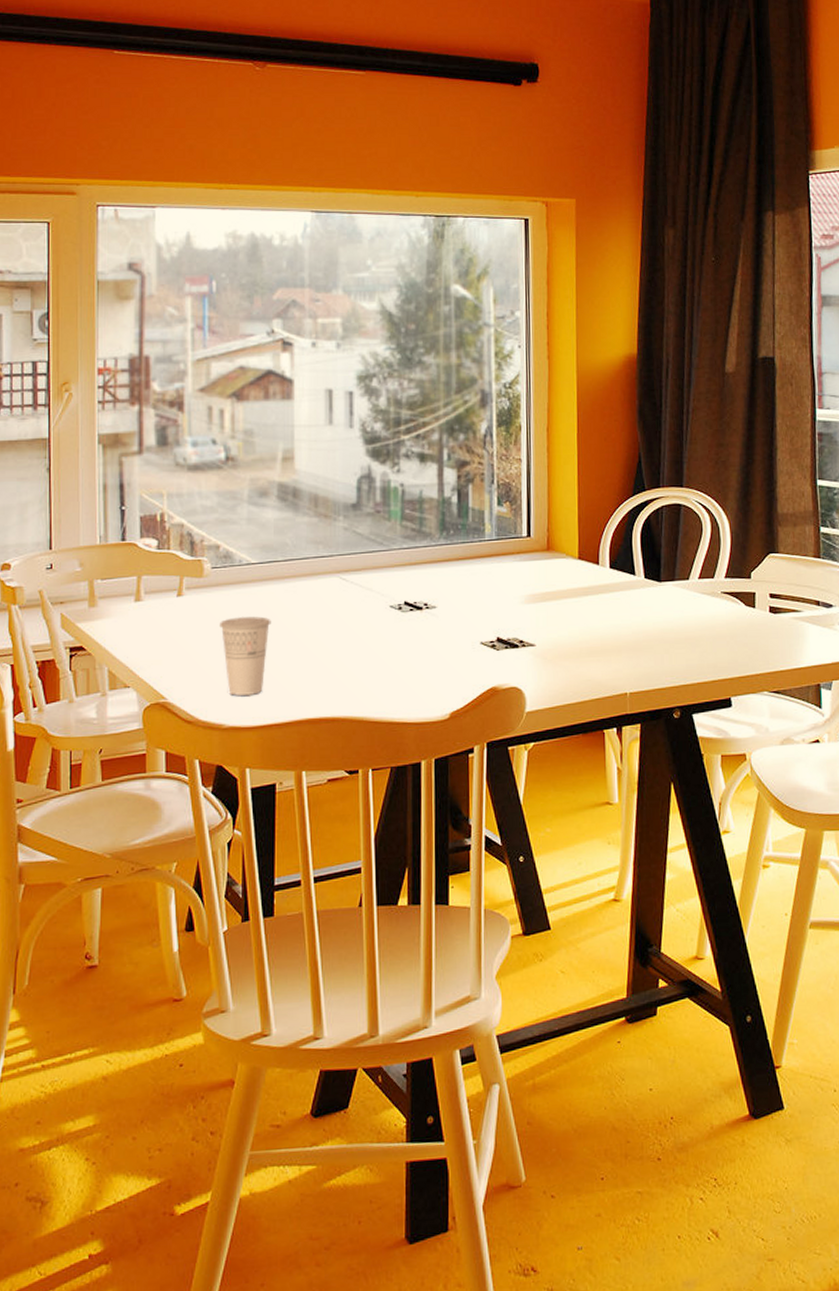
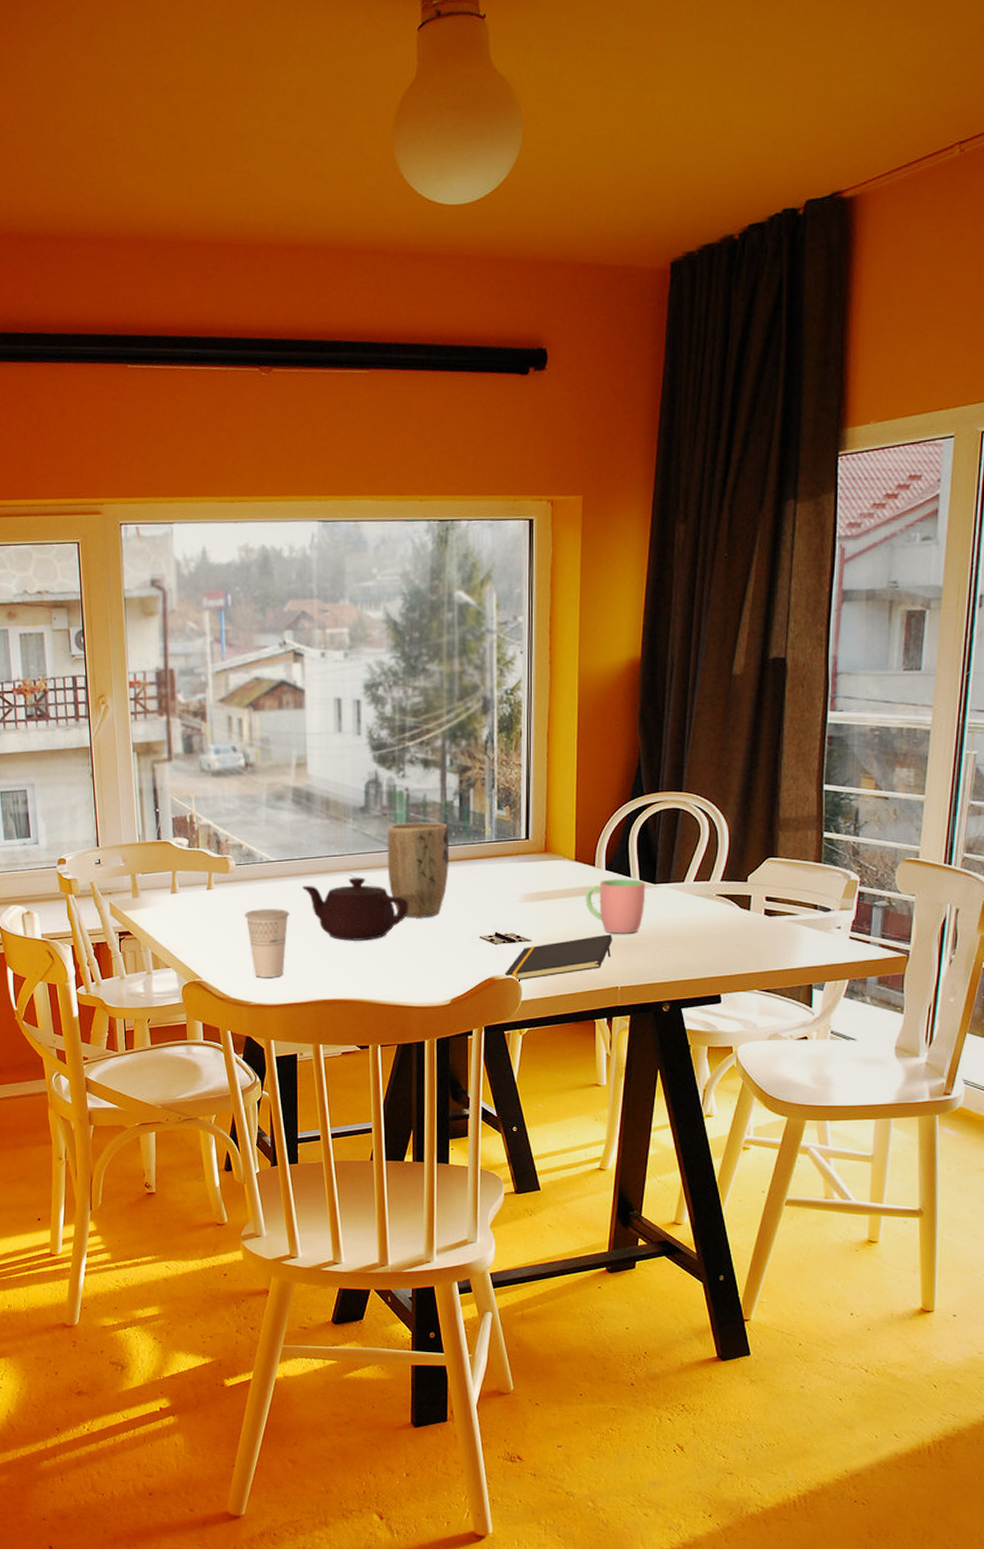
teapot: none [286,580,403,651] -> present [302,877,408,941]
plant pot: none [380,519,448,623] -> present [387,822,450,917]
notepad: none [508,636,619,691] -> present [505,934,612,982]
cup: none [589,577,651,636] -> present [585,879,646,934]

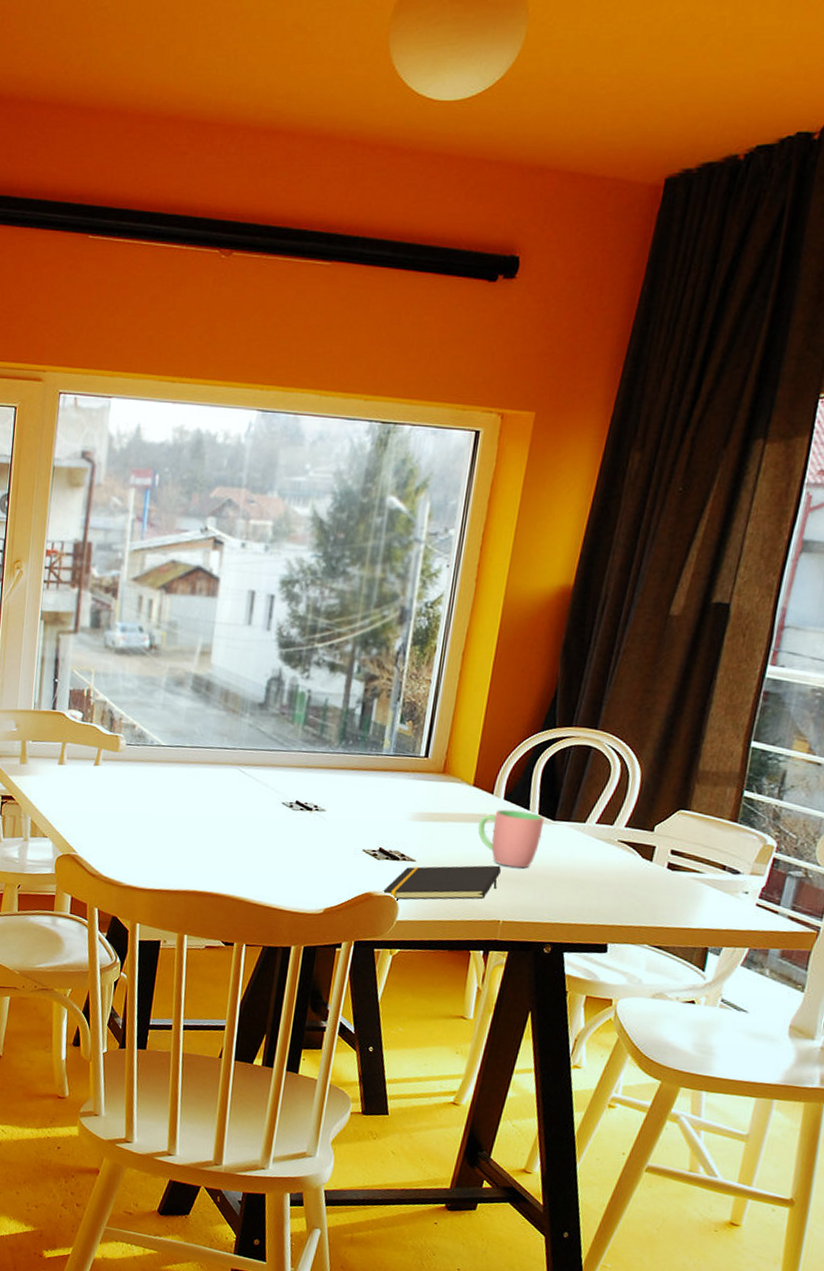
cup: present [245,909,290,977] -> none [128,791,173,862]
teapot: present [302,877,408,941] -> none [189,772,294,838]
plant pot: present [387,822,450,917] -> none [277,724,347,823]

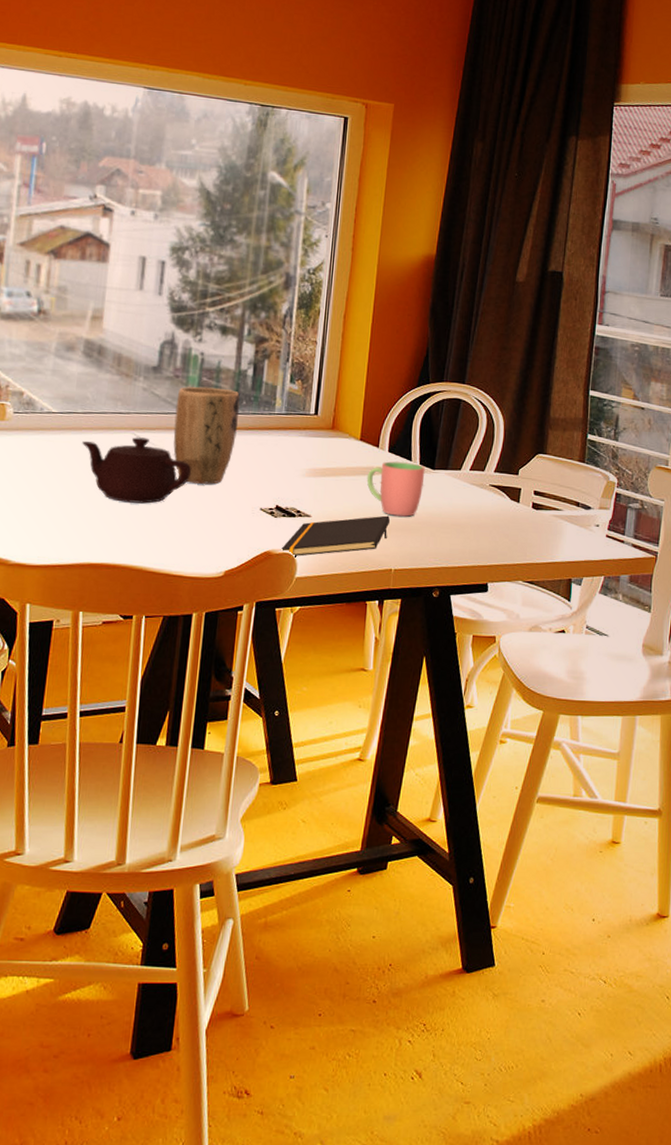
teapot: none [189,772,294,838] -> present [82,437,191,504]
plant pot: none [277,724,347,823] -> present [173,386,240,484]

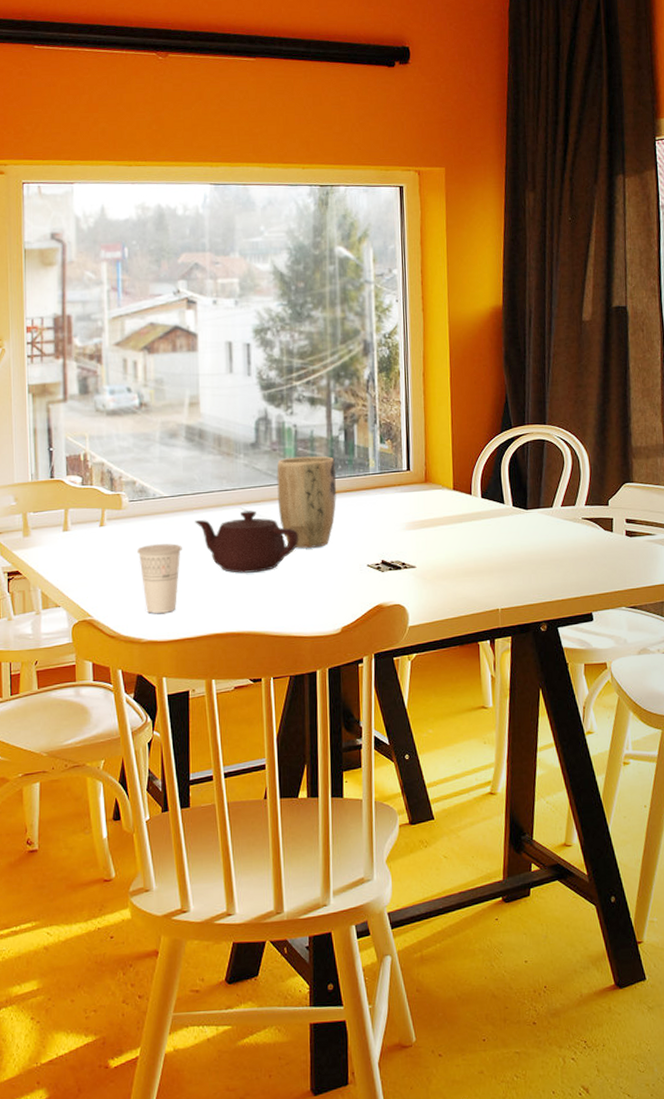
cup: none [16,461,65,536] -> present [137,543,182,613]
notepad: present [281,515,390,557] -> none [392,558,491,608]
cup: present [366,461,426,517] -> none [464,506,519,558]

